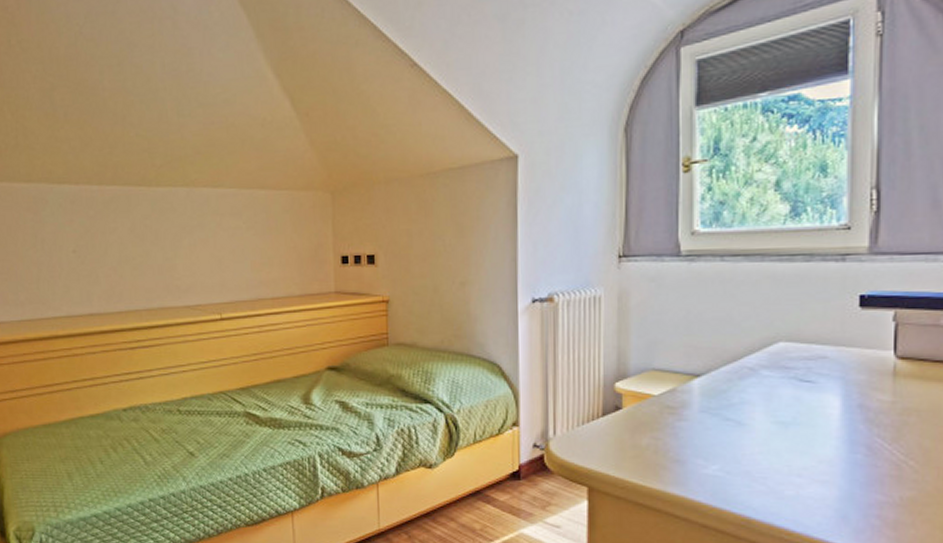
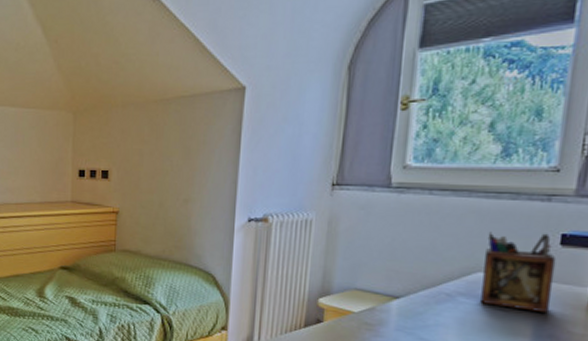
desk organizer: none [785,295,857,382] -> present [480,231,557,314]

